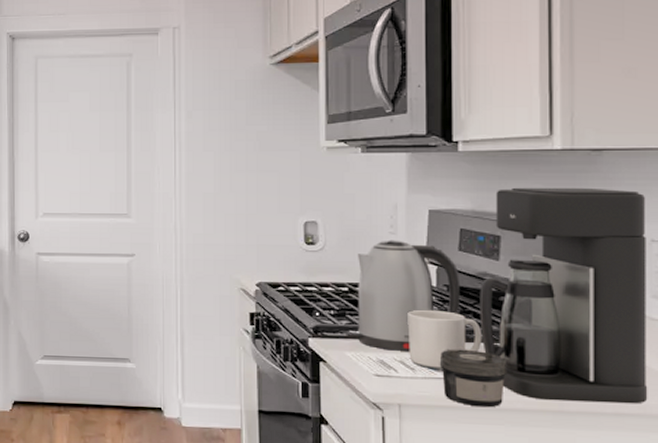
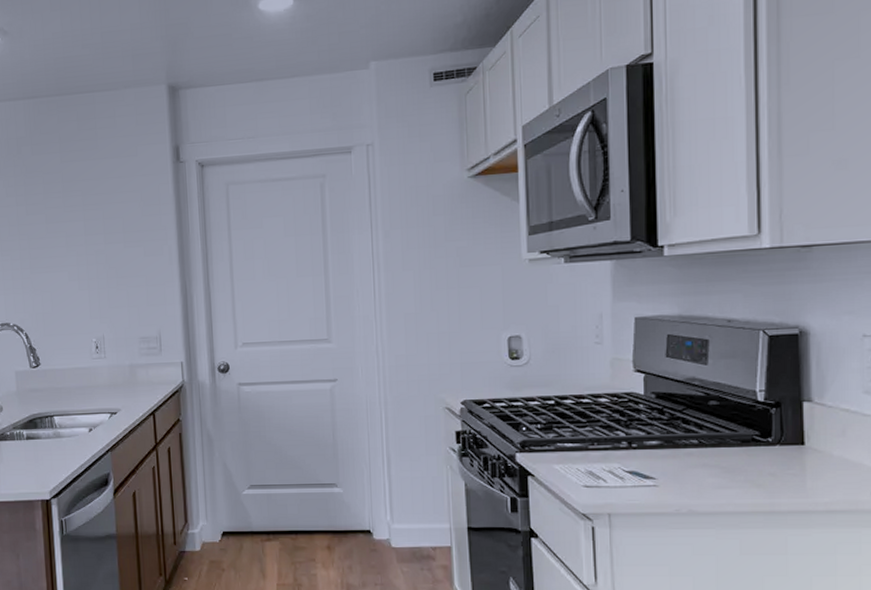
kettle: present [358,240,461,351] -> none [564,349,669,461]
mug: present [407,309,482,370] -> none [615,417,692,477]
jar: present [439,349,507,408] -> none [648,455,718,512]
coffee maker: present [480,187,648,404] -> none [688,285,860,502]

